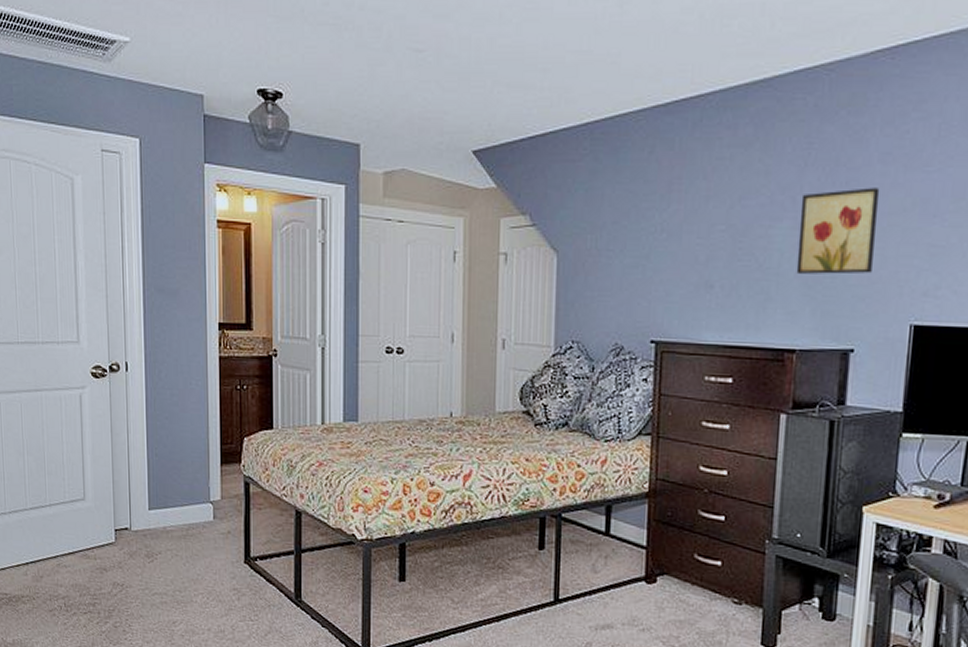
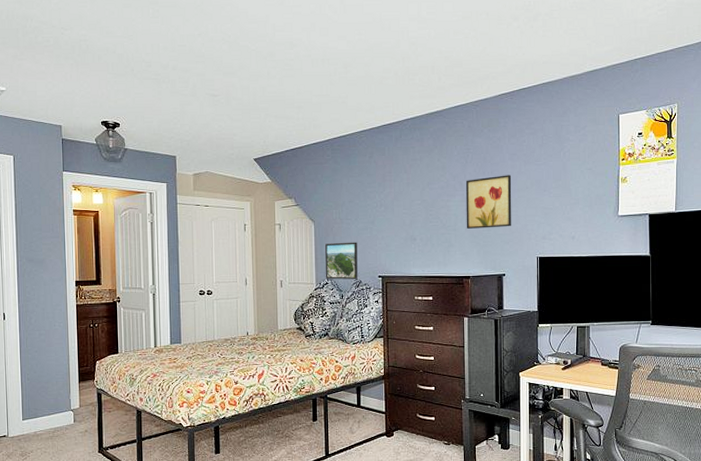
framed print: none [570,285,621,344] -> present [325,242,358,280]

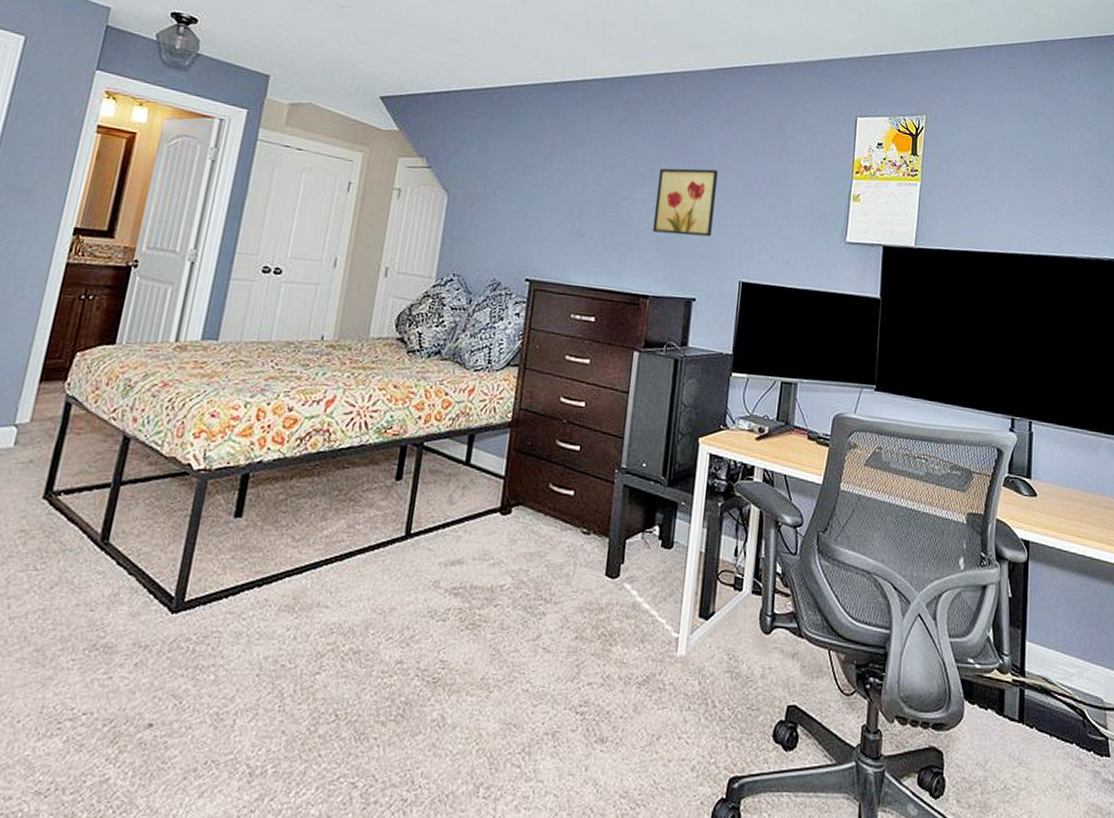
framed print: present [325,242,358,280] -> none [452,224,504,280]

